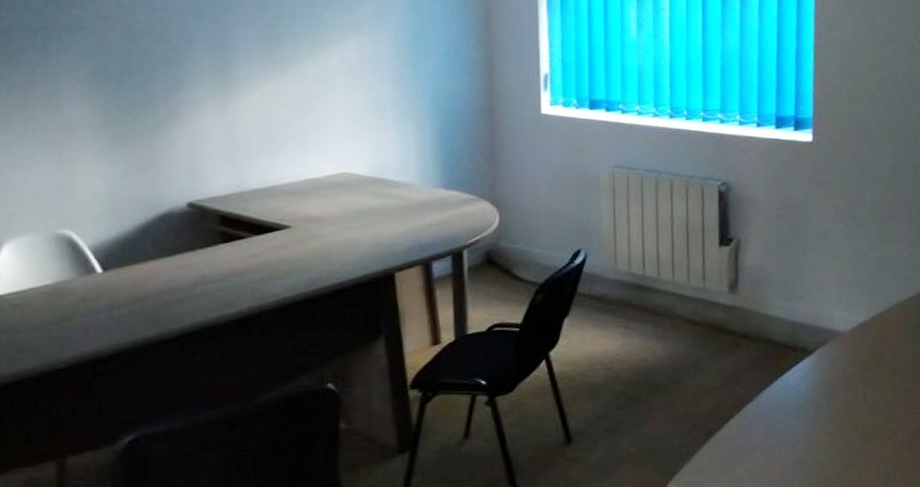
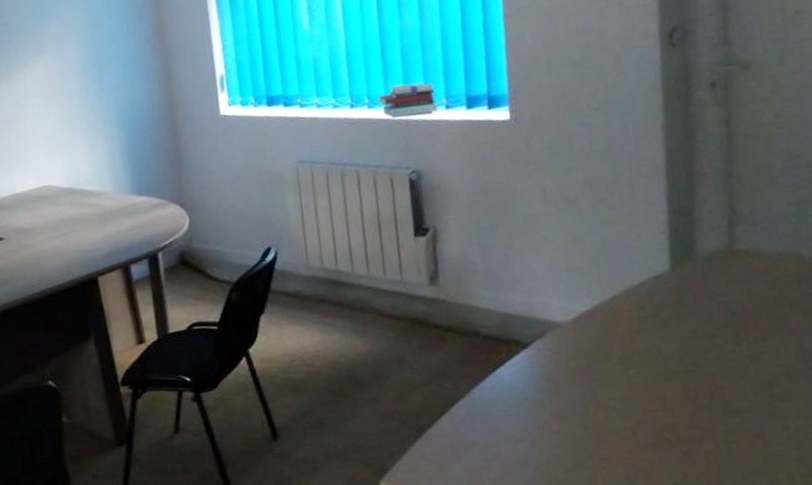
books: none [696,99,750,132] -> present [378,81,438,118]

